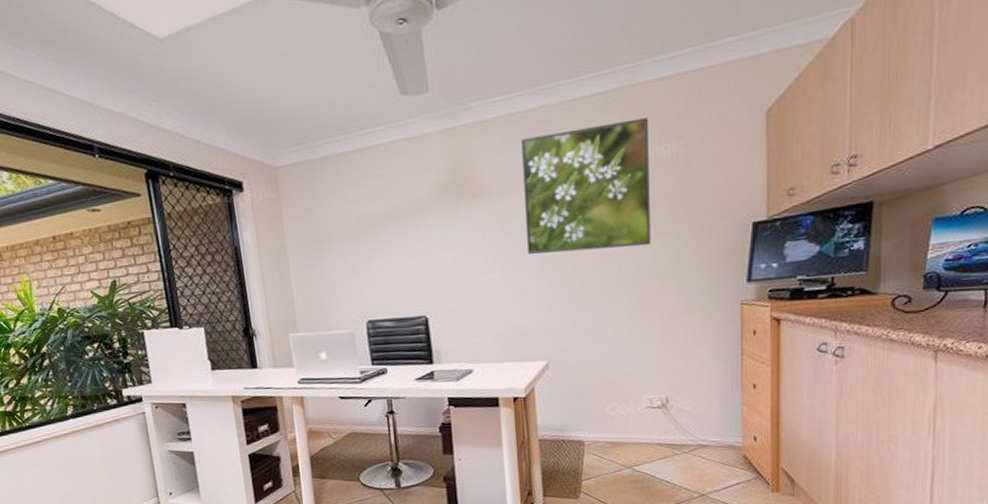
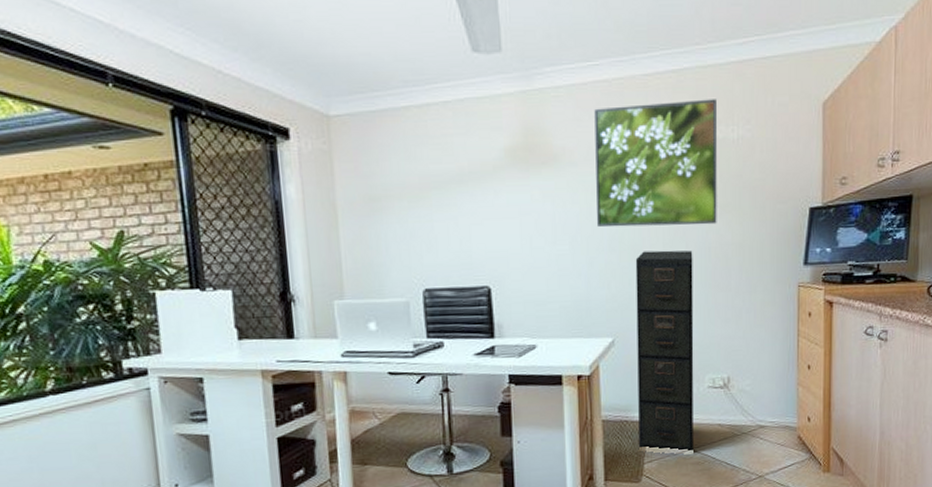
filing cabinet: none [567,273,632,469] -> present [635,250,694,450]

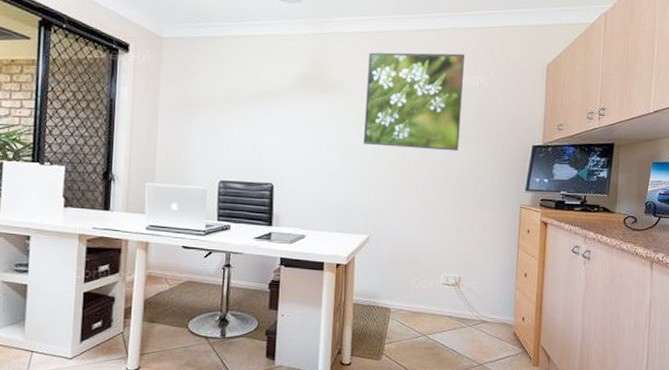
filing cabinet: present [635,250,694,450] -> none [381,167,438,336]

